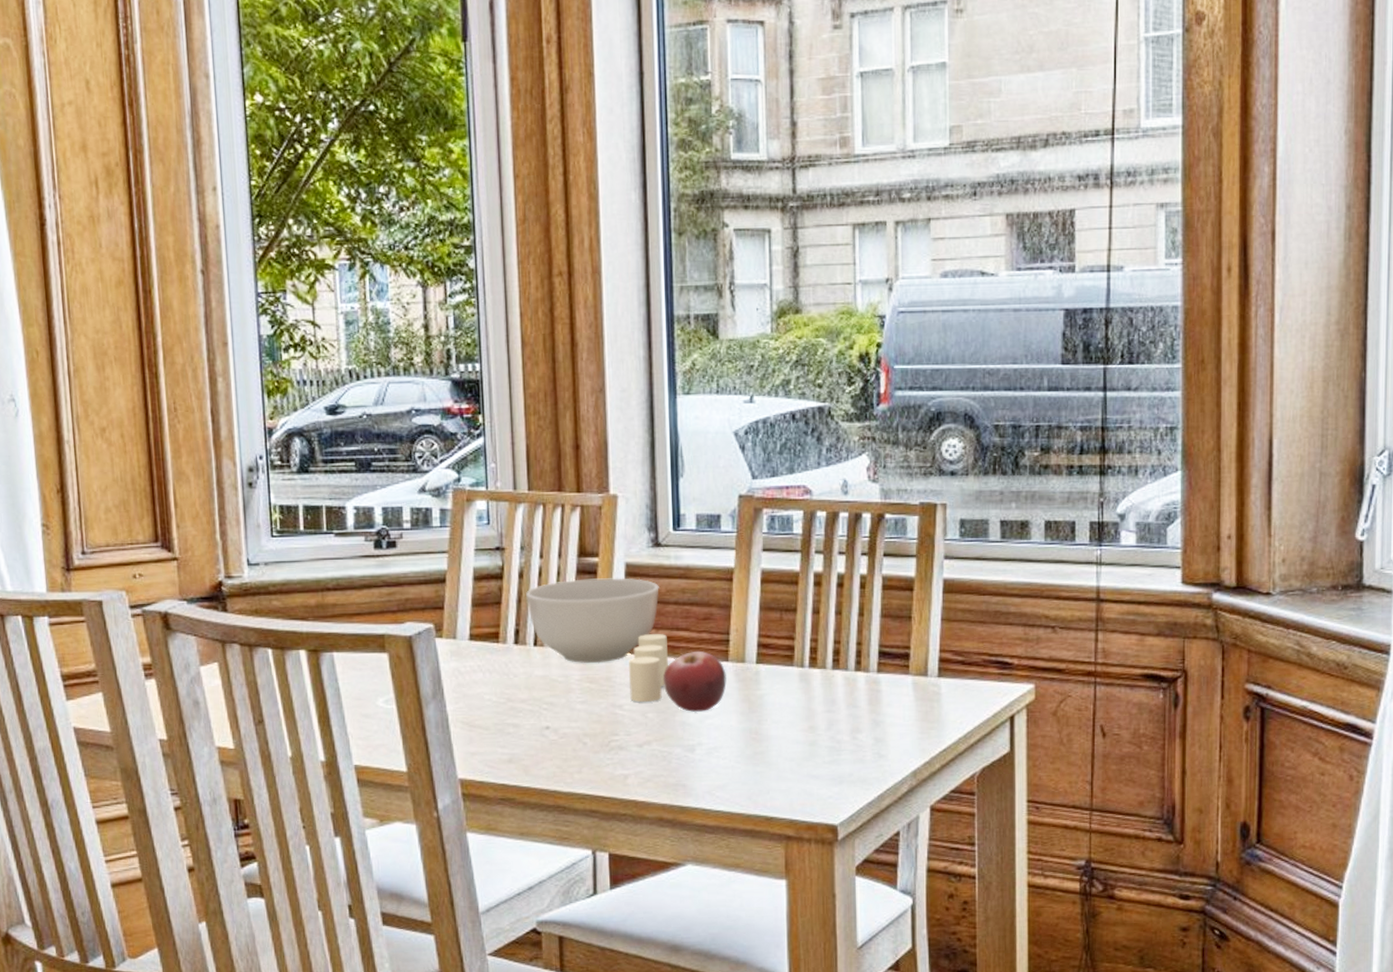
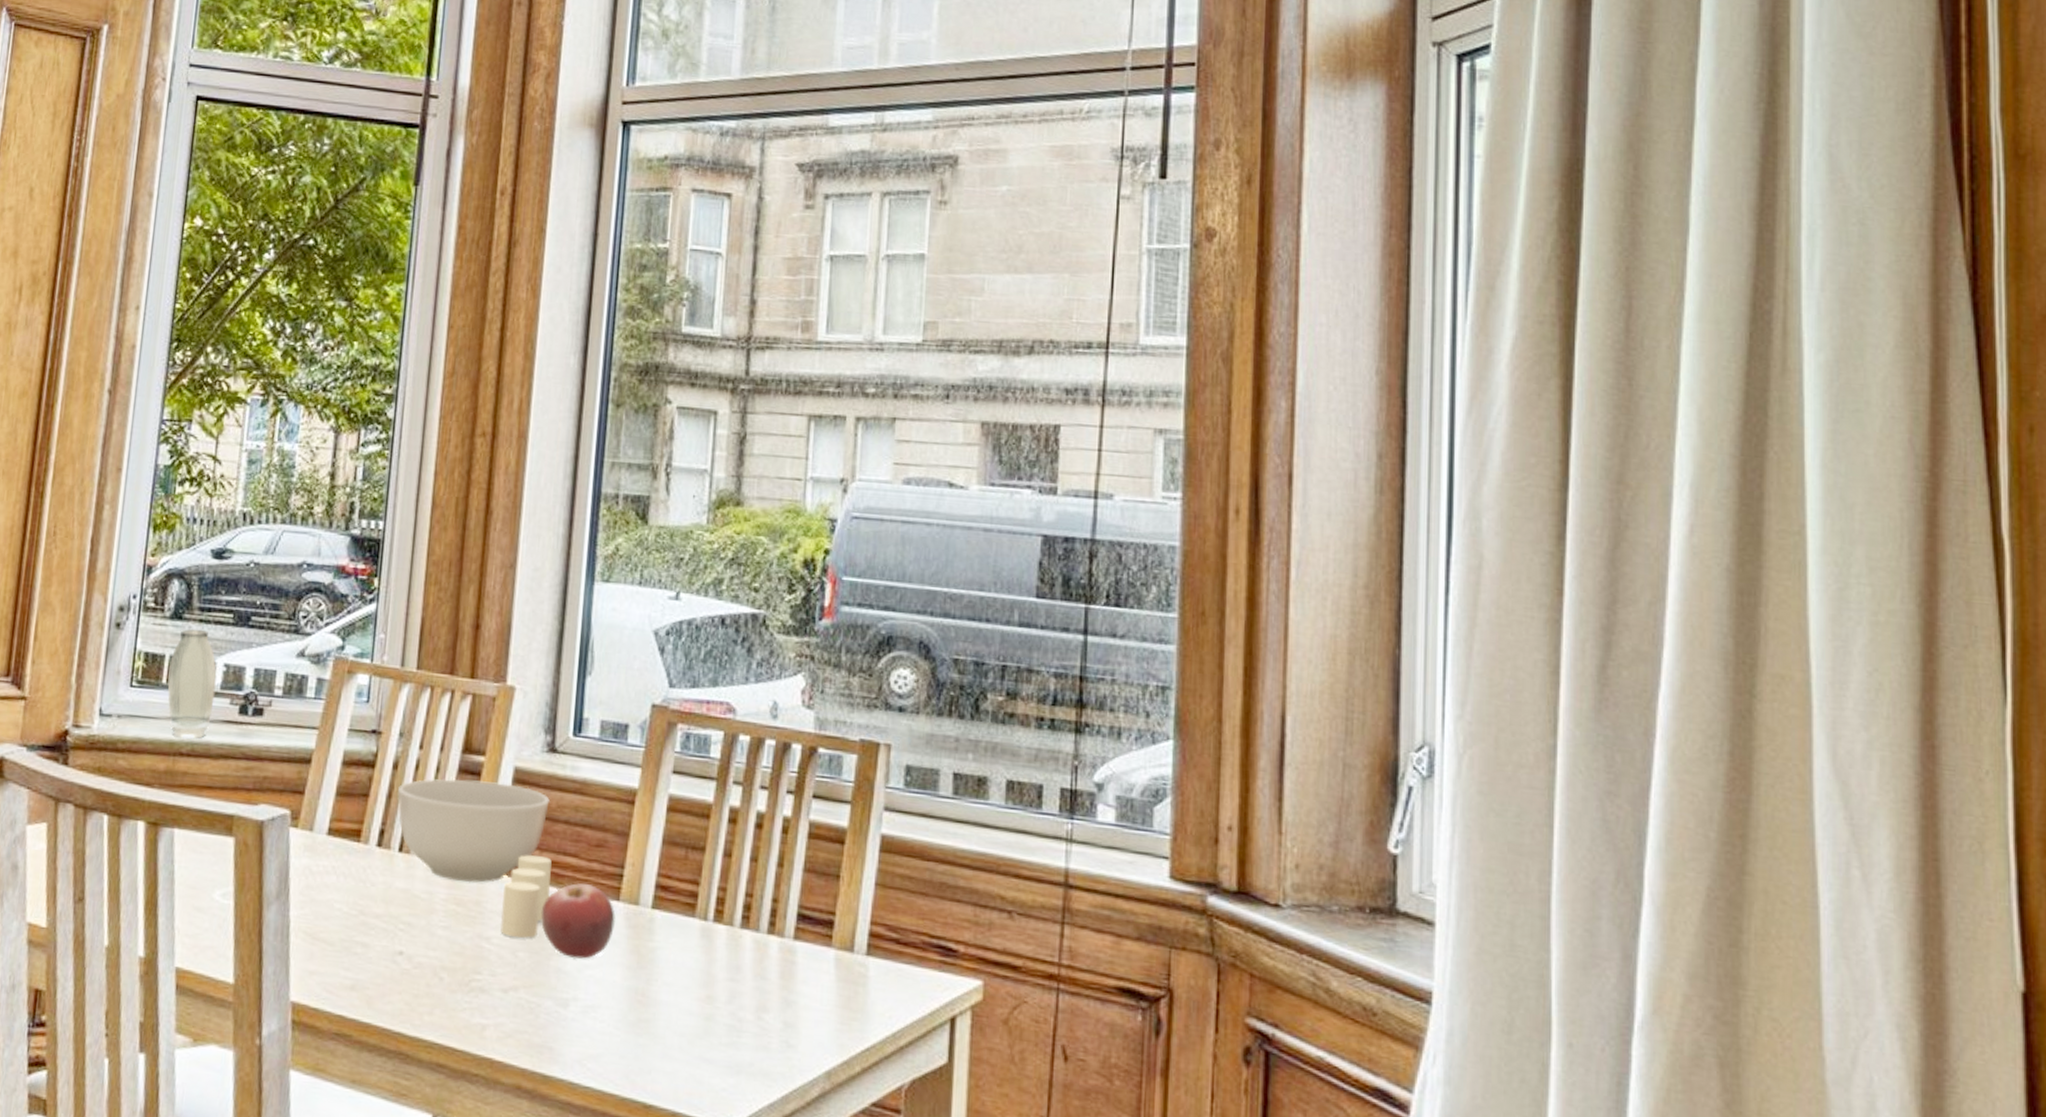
vase: none [304,479,350,577] -> present [167,628,217,740]

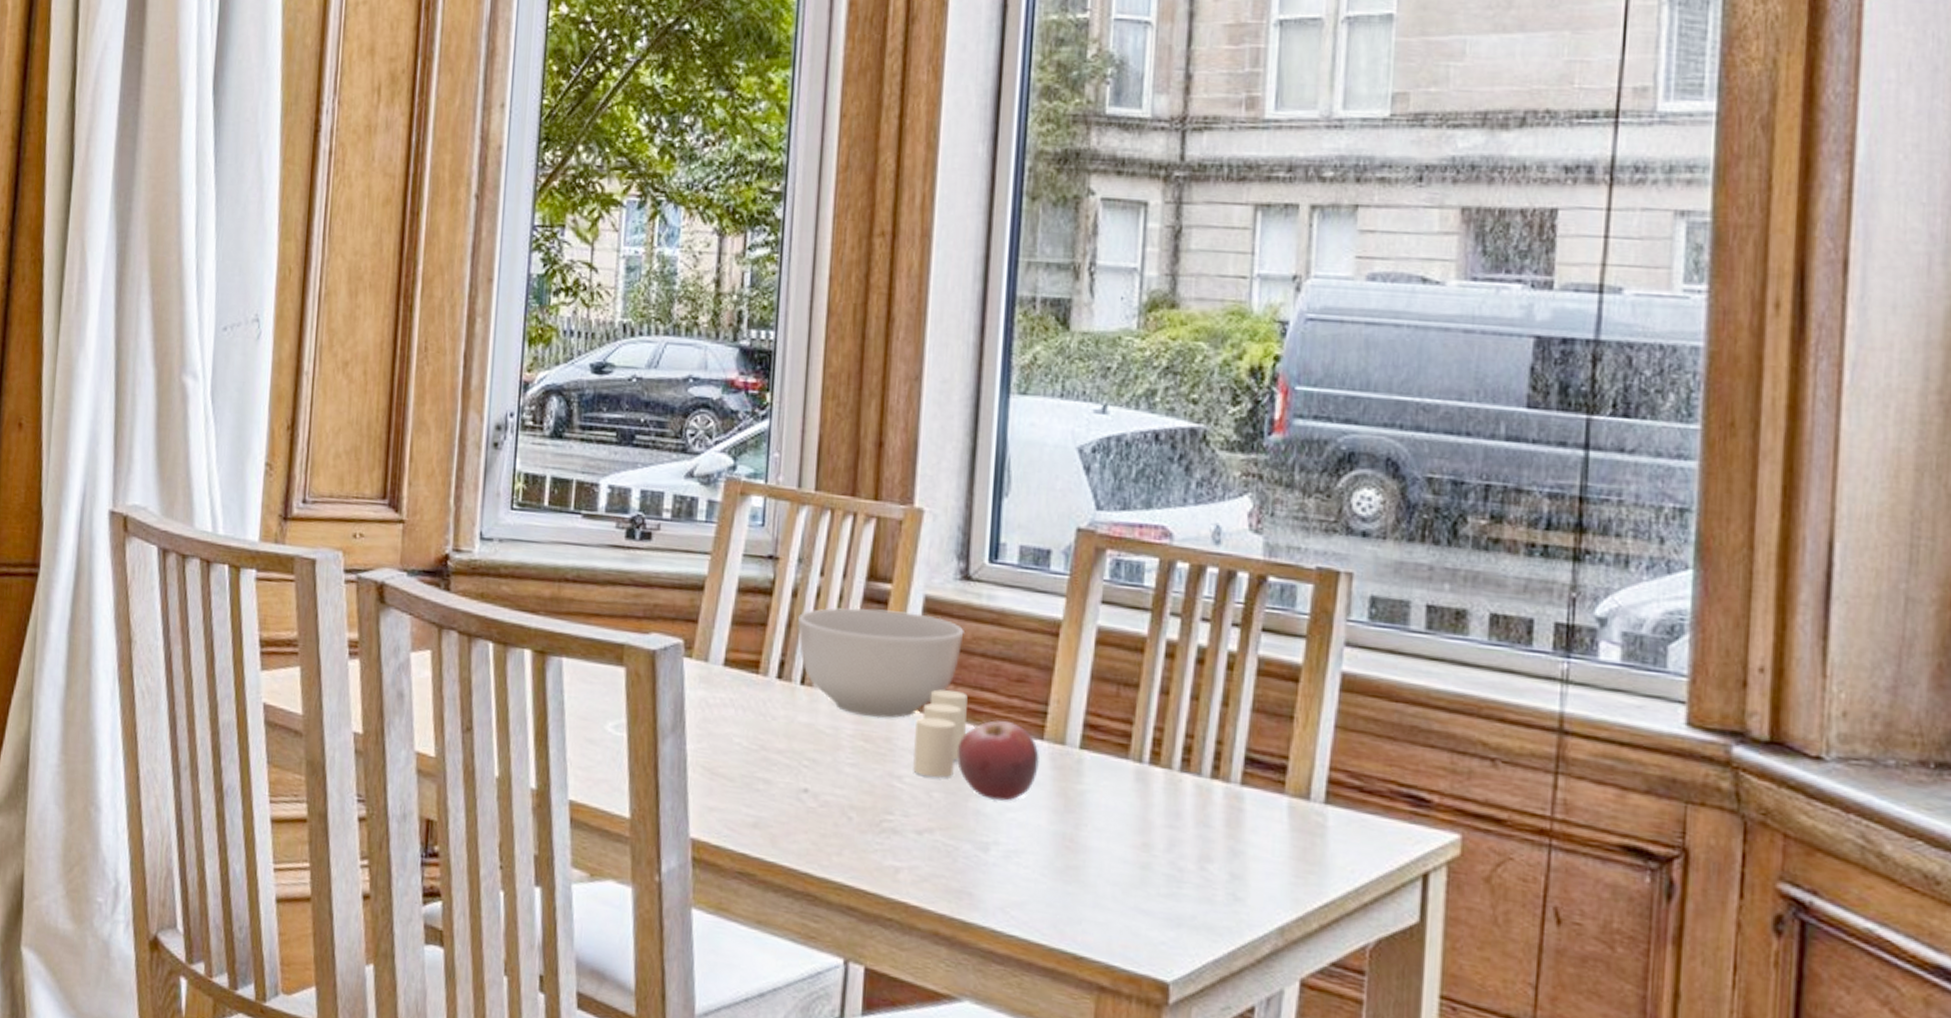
vase: present [167,628,217,740] -> none [550,448,601,565]

